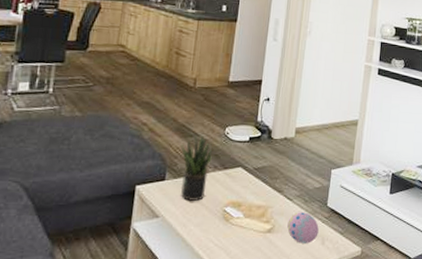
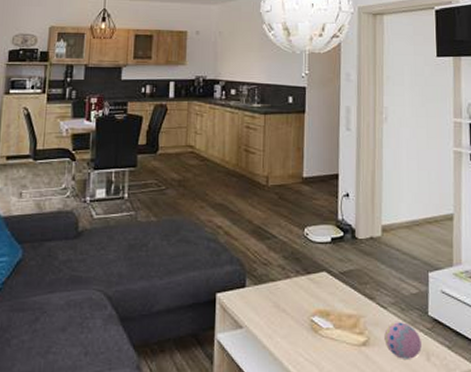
potted plant: present [180,135,213,201] -> none [259,238,293,309]

